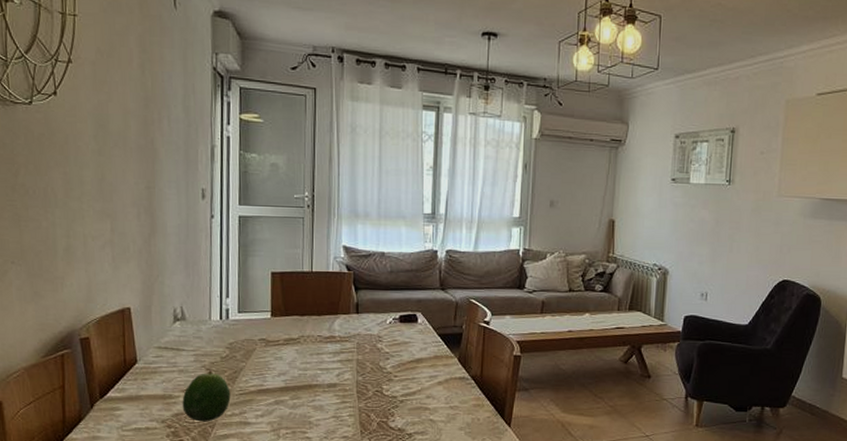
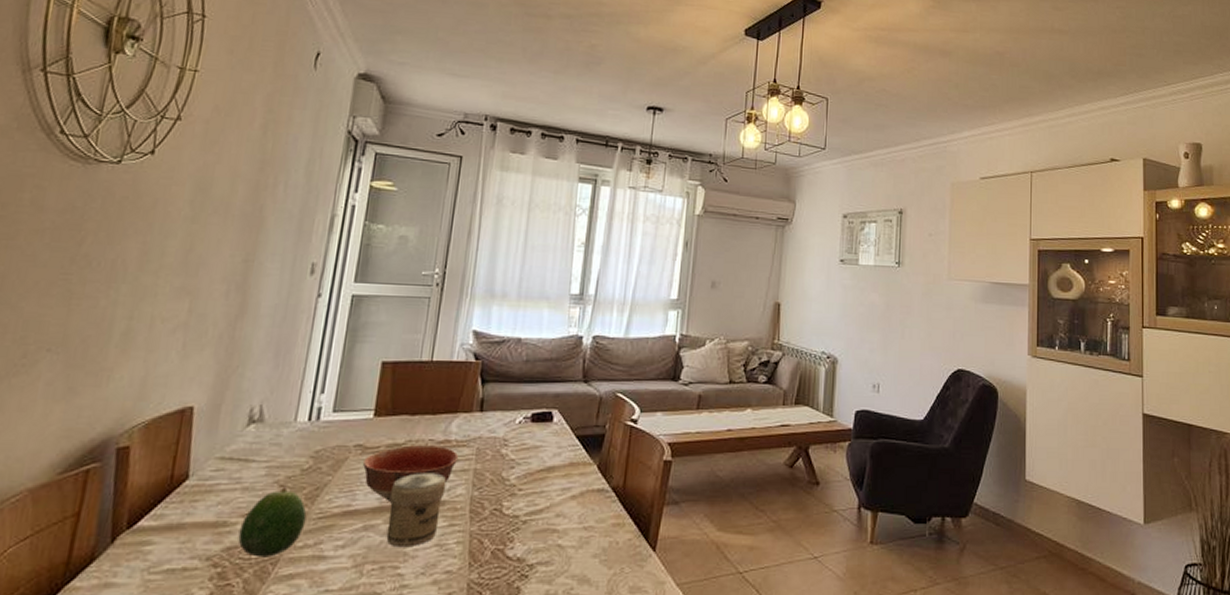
bowl: none [268,340,343,384] -> present [363,445,459,503]
jar: none [292,361,336,418] -> present [386,473,447,548]

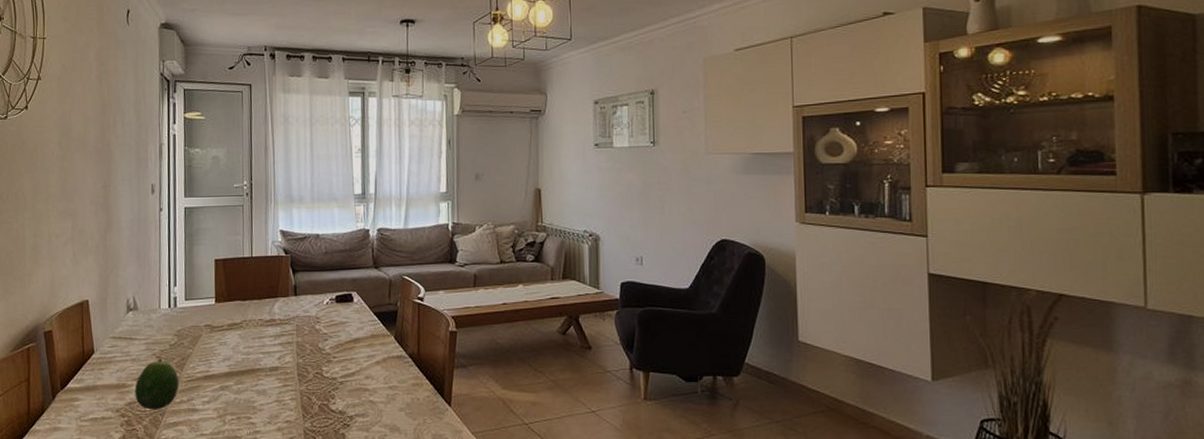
bowl: present [363,445,459,503] -> none [213,324,284,369]
jar: present [386,473,447,548] -> none [236,345,277,403]

